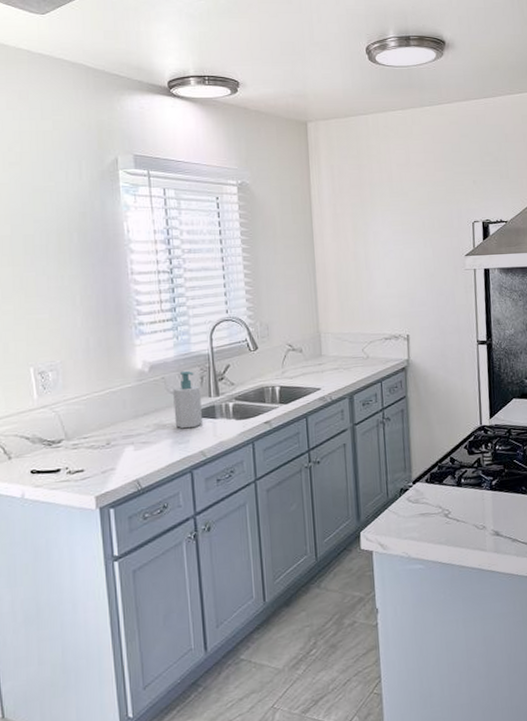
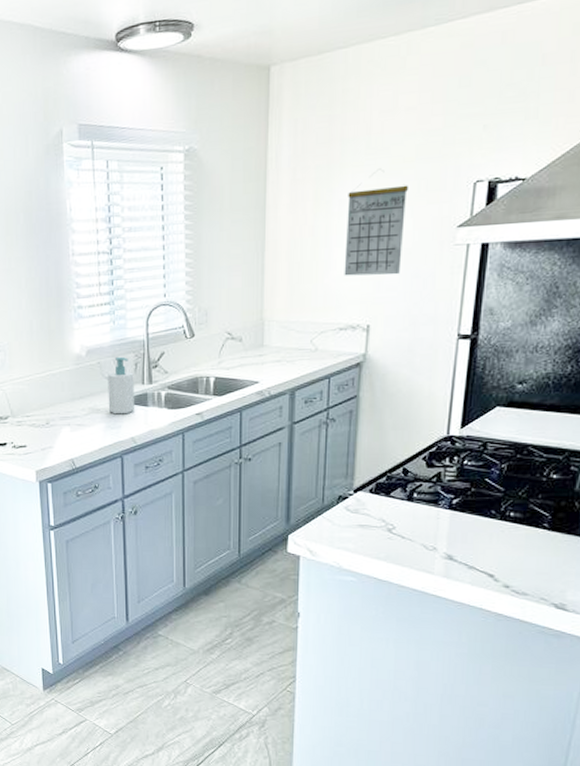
calendar: none [380,208,428,294] -> present [344,168,408,276]

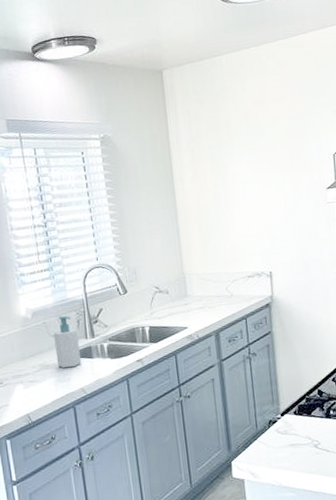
calendar: present [344,168,408,276] -> none [238,146,289,233]

